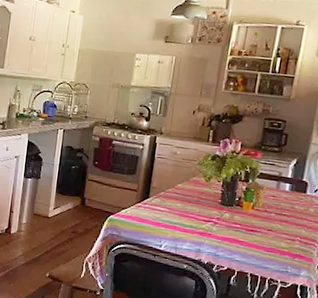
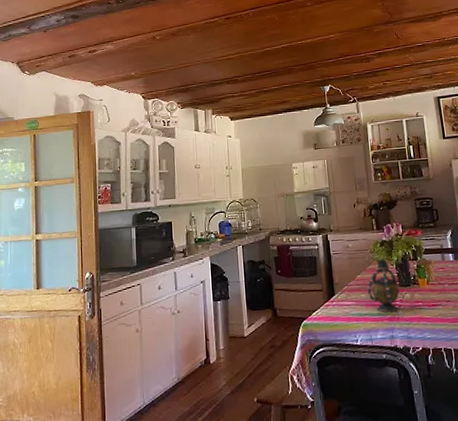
teapot: none [184,172,220,228] -> present [367,258,400,313]

